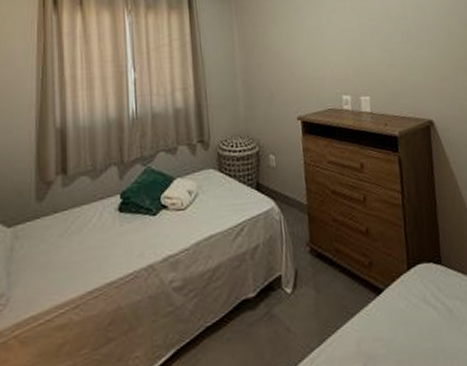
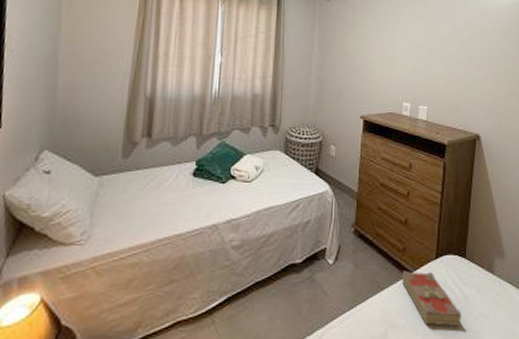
book: none [372,287,451,352] -> present [401,270,461,326]

